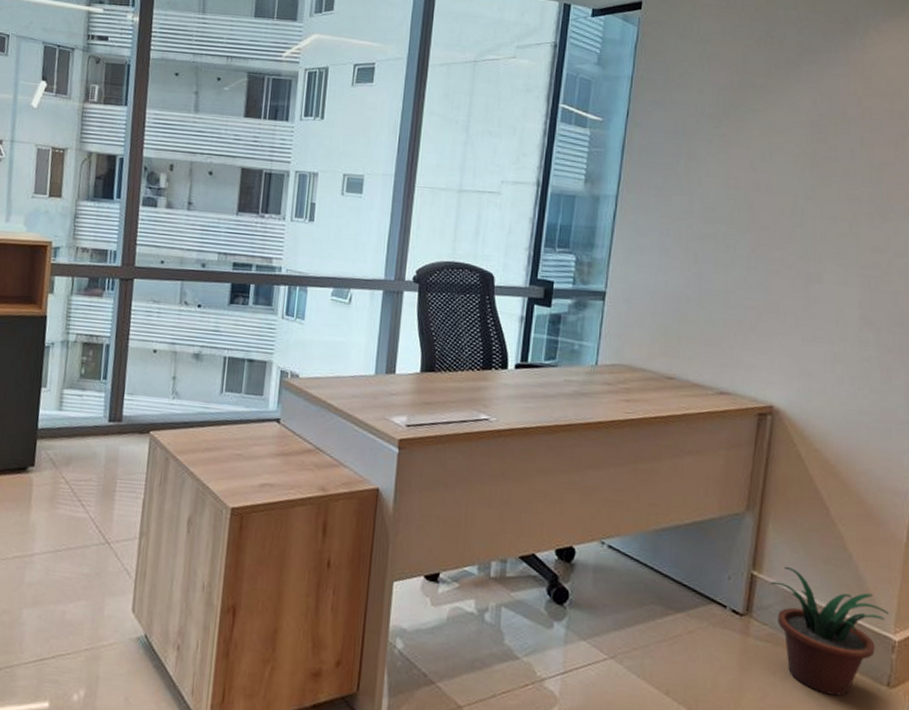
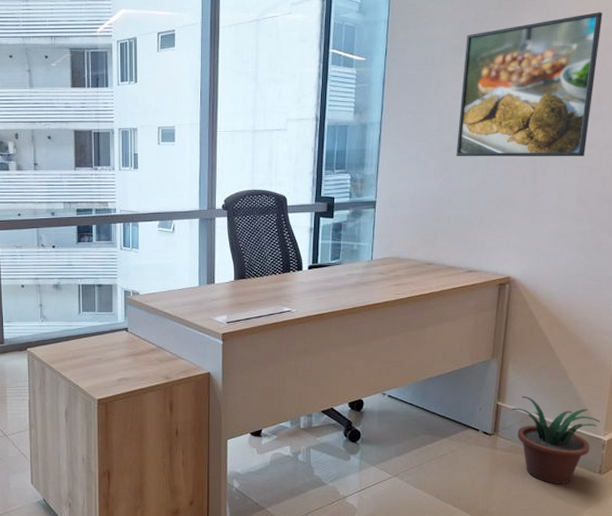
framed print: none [709,92,894,264] -> present [456,12,603,157]

